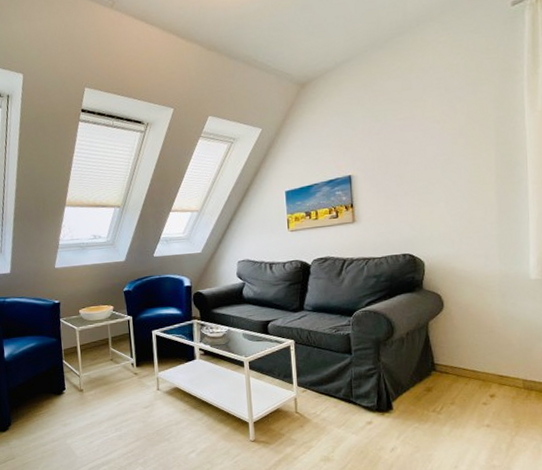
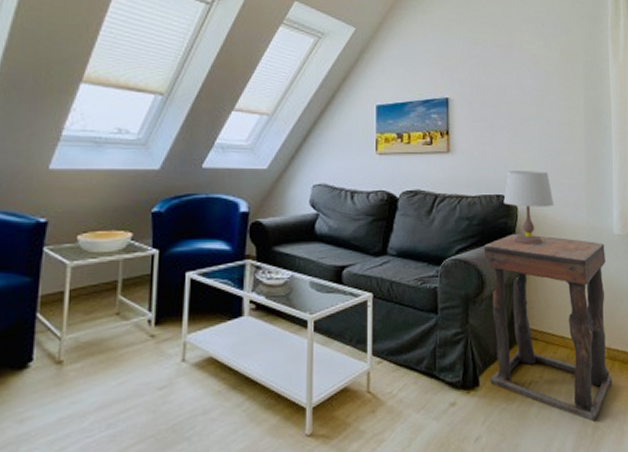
side table: none [392,285,529,441] -> present [483,233,613,422]
table lamp: none [410,228,463,295] -> present [503,171,554,245]

